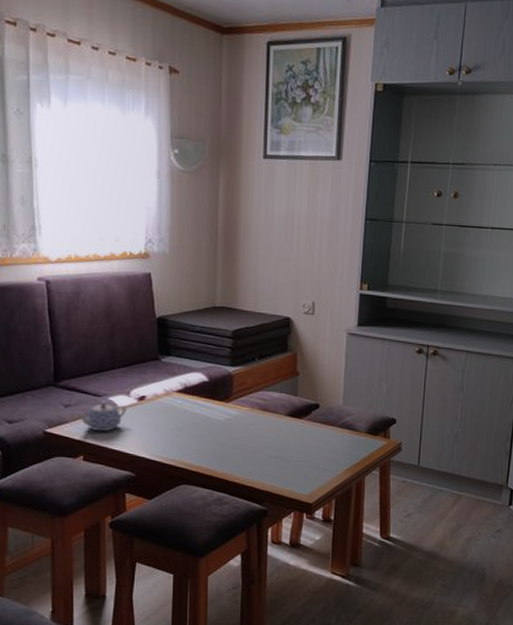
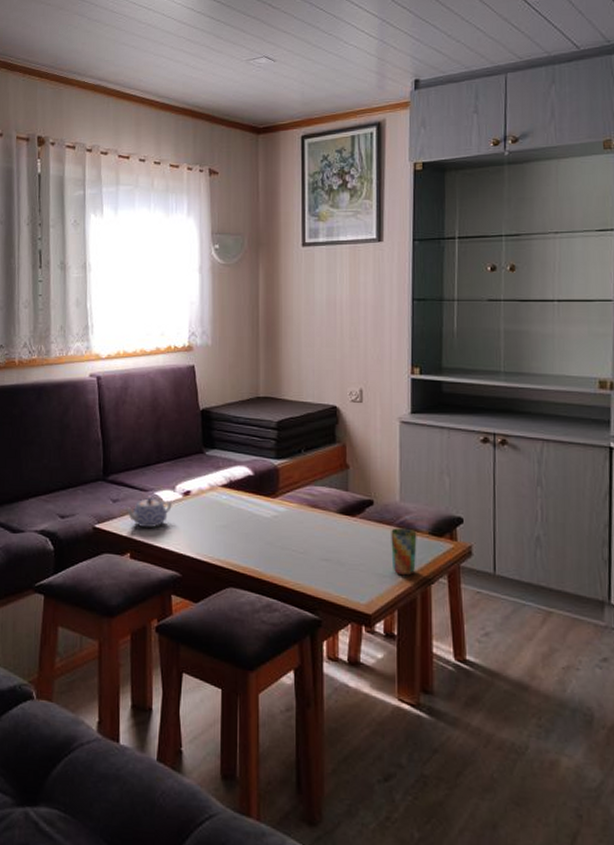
cup: none [332,428,356,470] -> present [391,528,417,576]

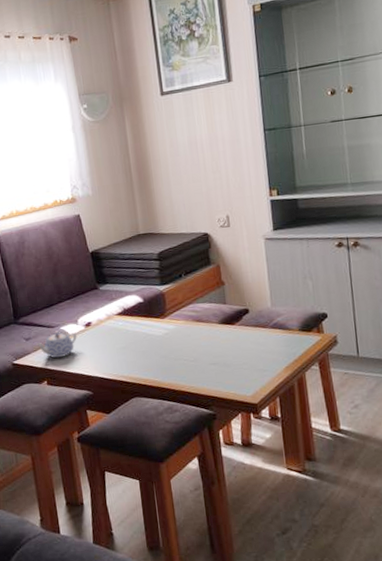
cup: present [391,528,417,576] -> none [266,328,291,368]

